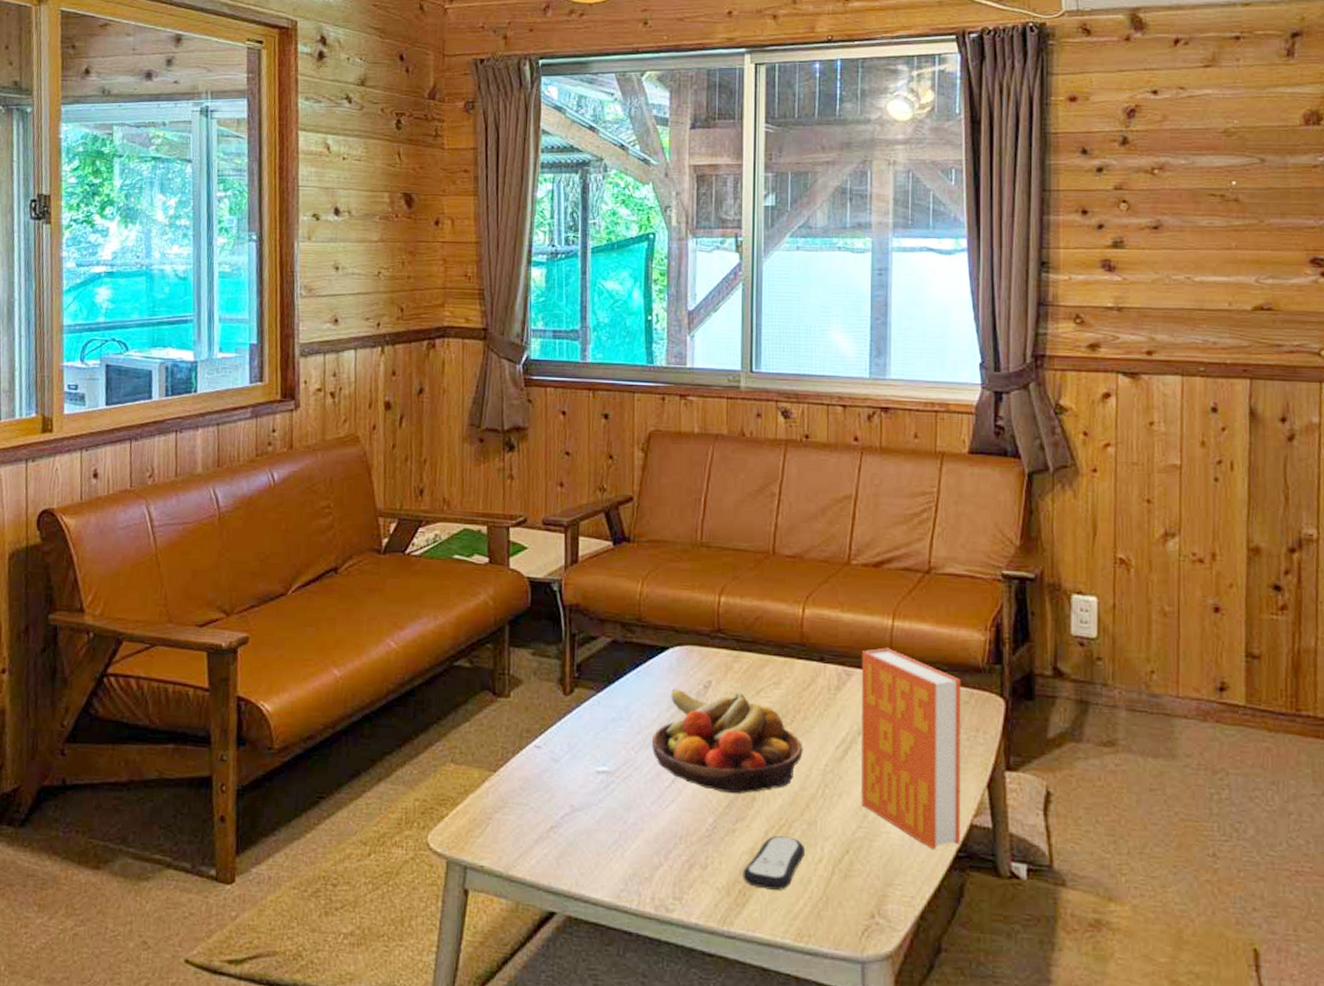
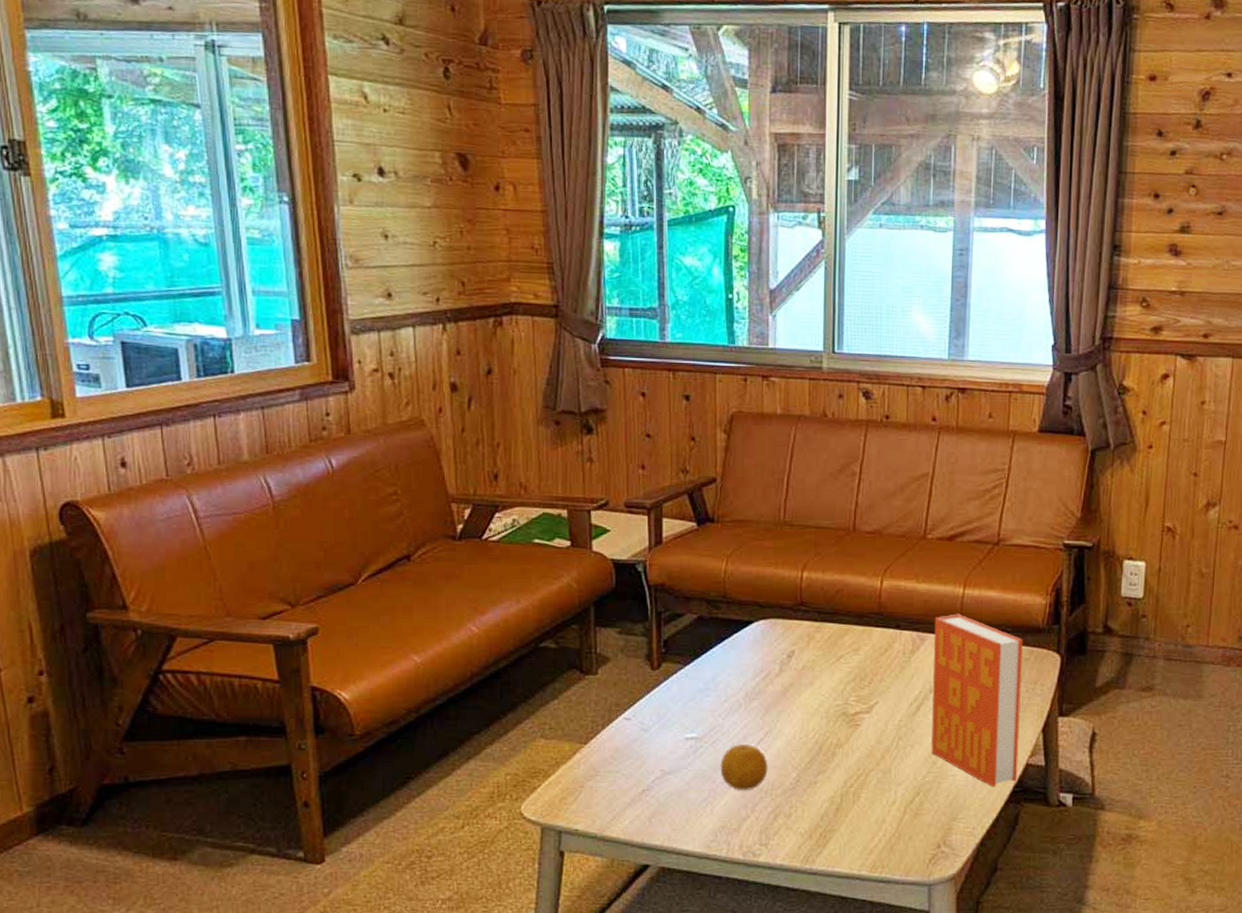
fruit: none [632,782,683,834] -> present [720,744,768,790]
fruit bowl: present [651,688,803,794] -> none [737,659,880,751]
remote control: present [742,836,804,890] -> none [823,785,880,831]

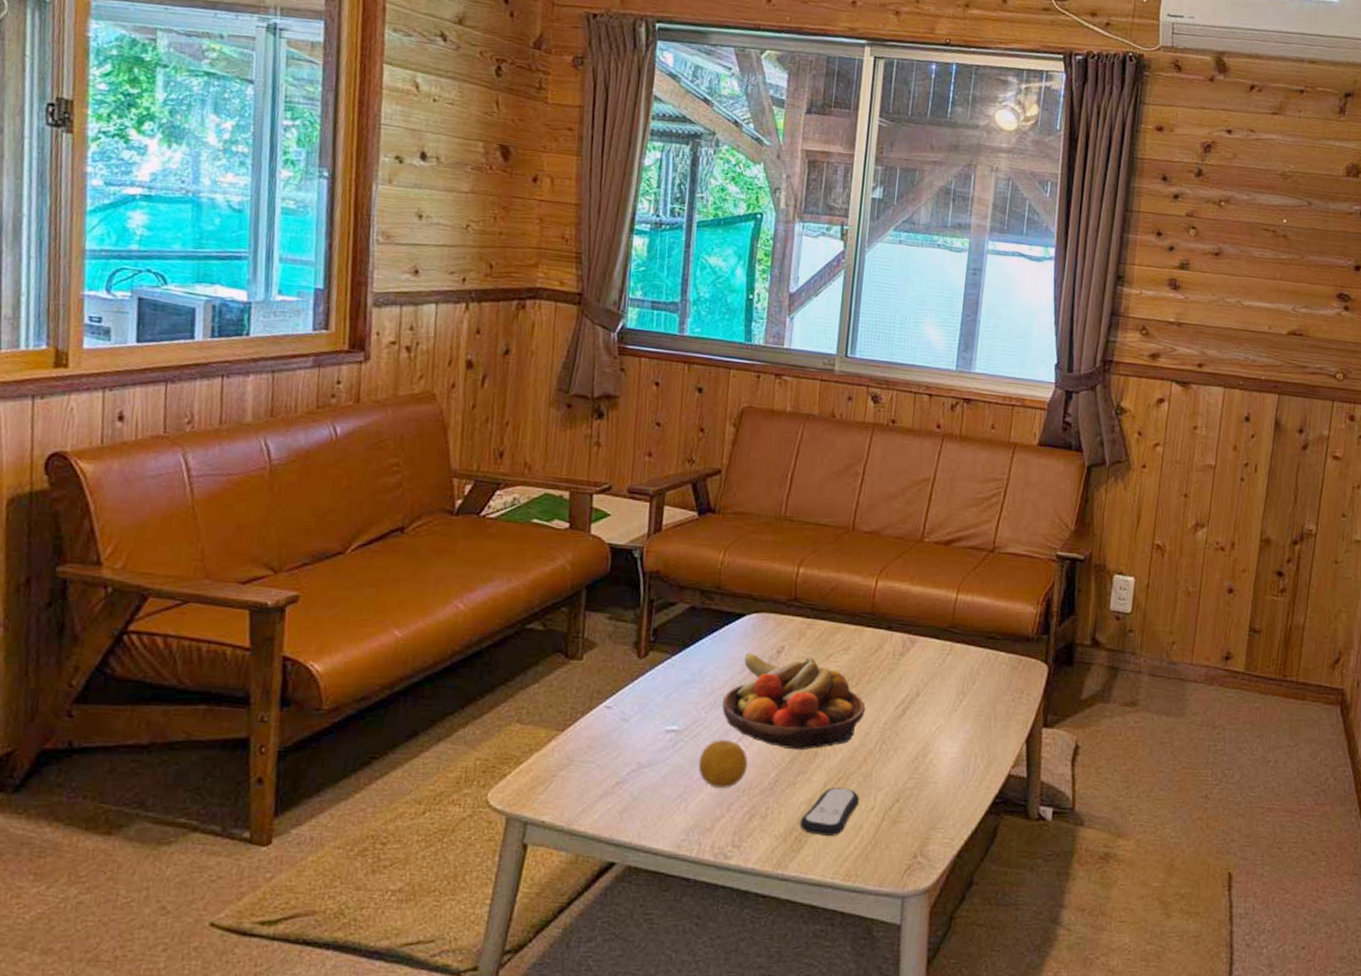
fruit bowl: none [737,659,880,751] -> present [722,653,866,750]
remote control: none [823,785,880,831] -> present [799,787,859,836]
book: present [931,614,1023,788] -> none [914,618,1012,797]

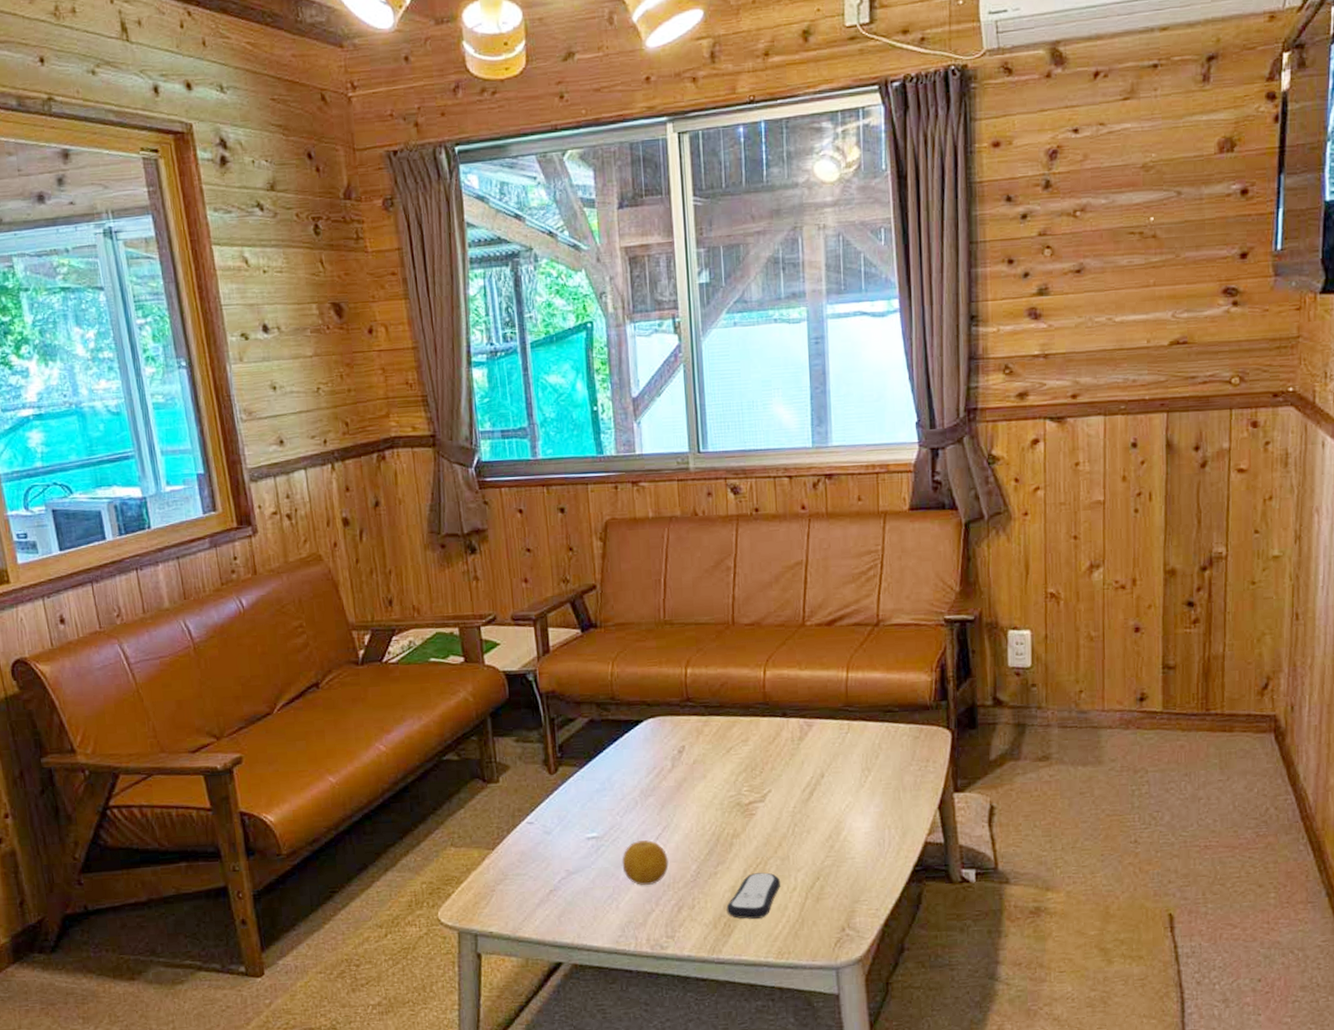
fruit bowl: present [722,653,866,750] -> none [634,753,773,842]

